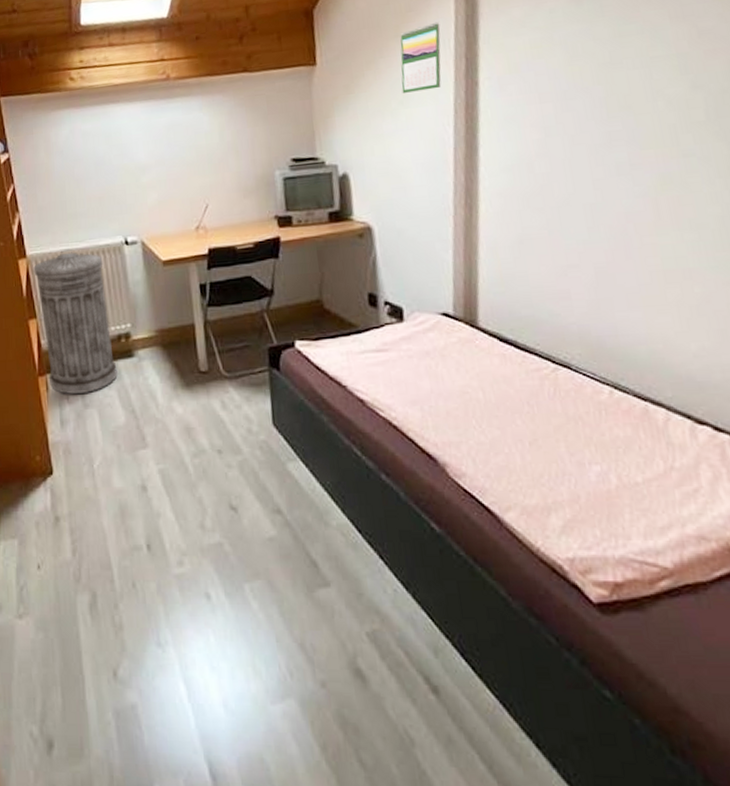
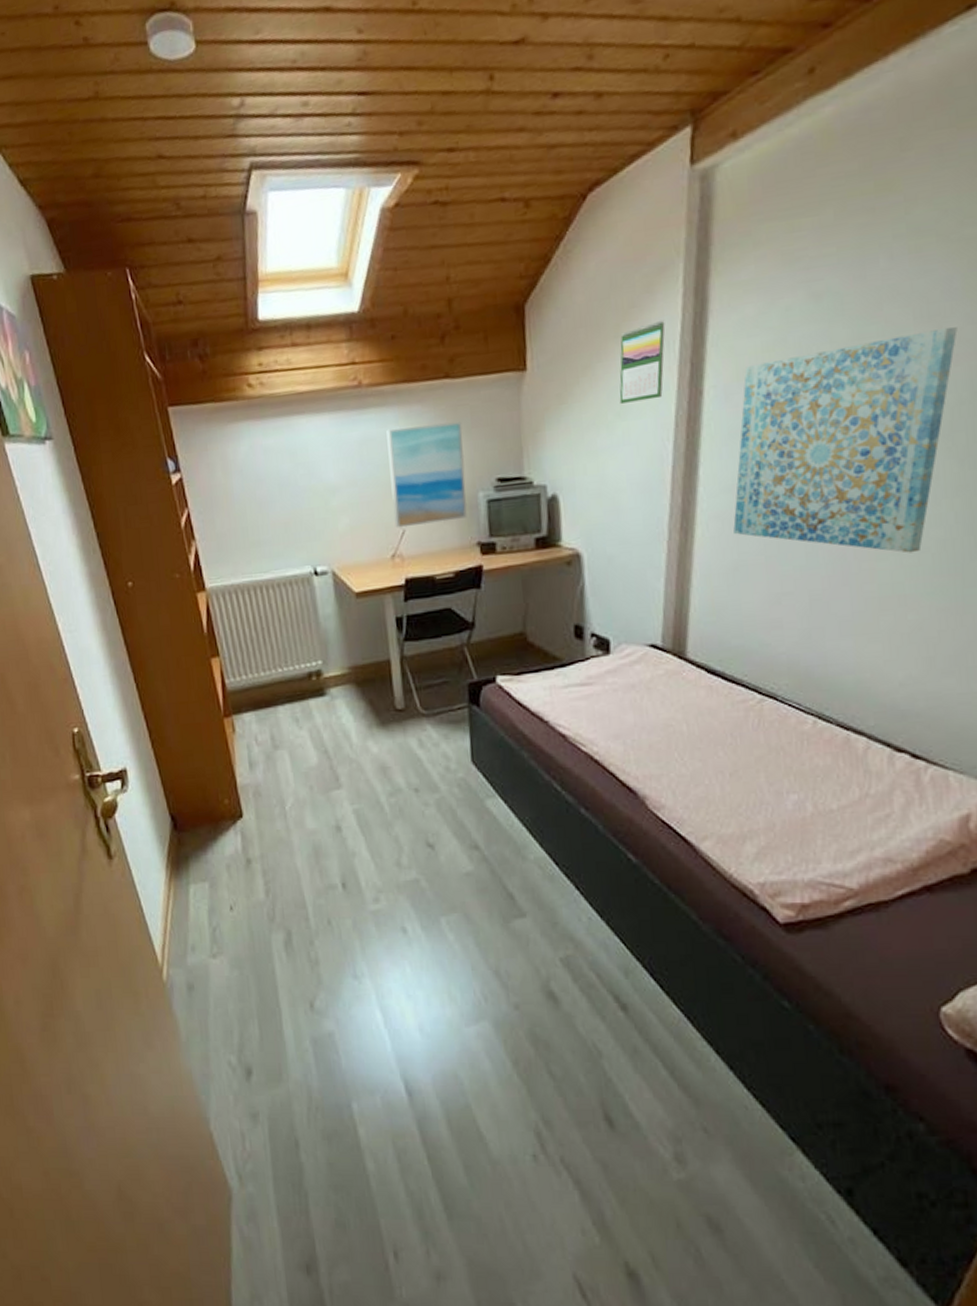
trash can: present [33,249,118,395] -> none [214,581,309,736]
wall art: none [191,109,265,203] -> present [386,421,468,528]
wall art: none [515,25,712,229] -> present [733,327,958,553]

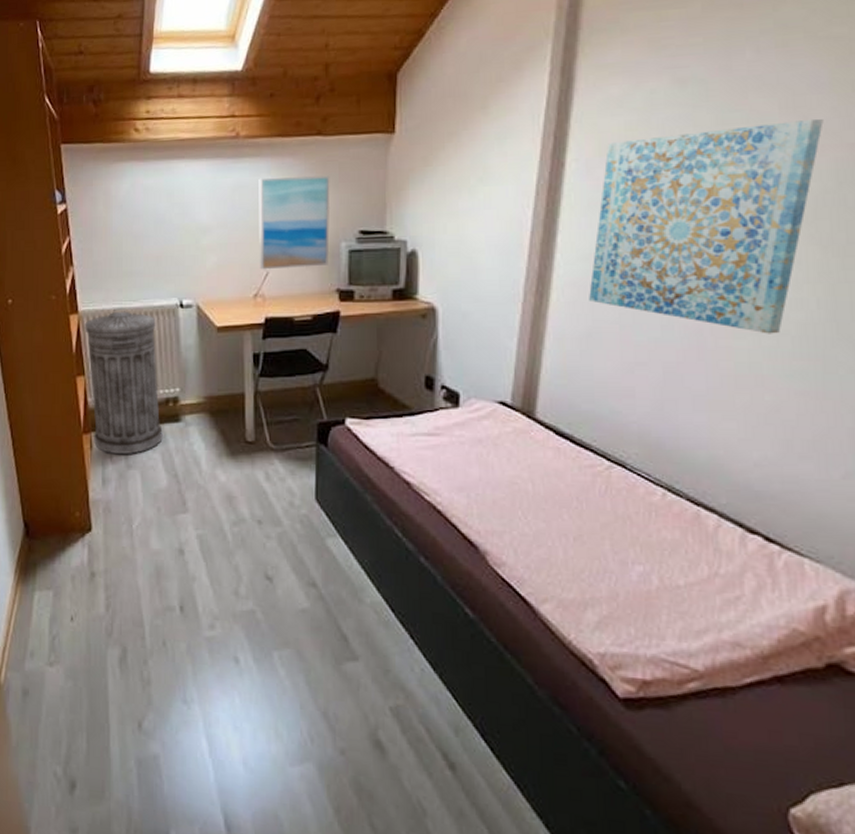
trash can: none [214,581,309,736] -> present [85,308,163,455]
calendar: present [619,320,666,404] -> none [482,95,531,170]

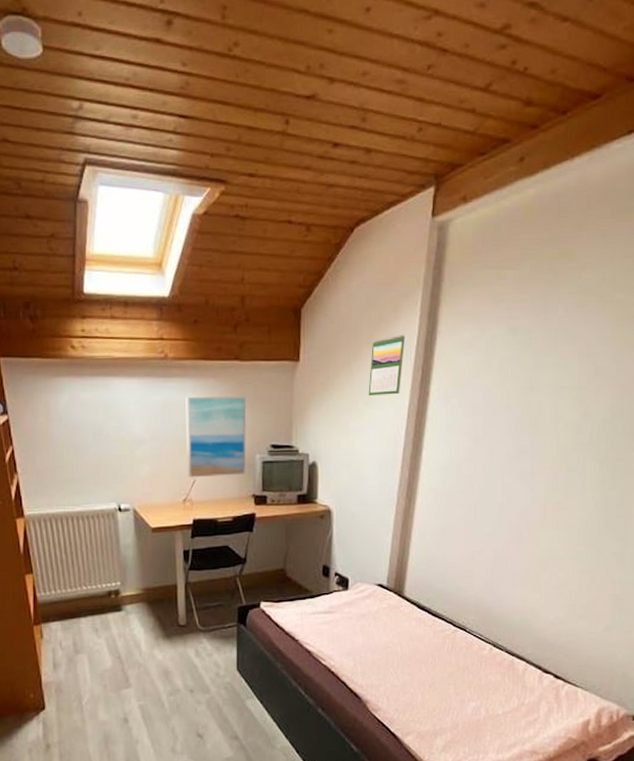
trash can: present [85,308,163,455] -> none [31,512,107,642]
calendar: none [482,95,531,170] -> present [368,334,405,395]
wall art: present [589,118,824,334] -> none [444,364,606,528]

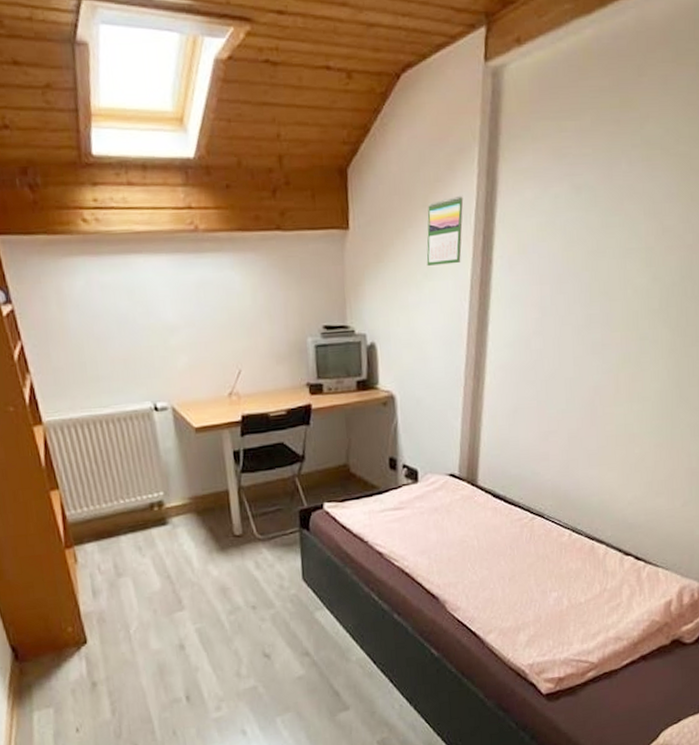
wall art: present [185,395,247,478] -> none [222,271,298,368]

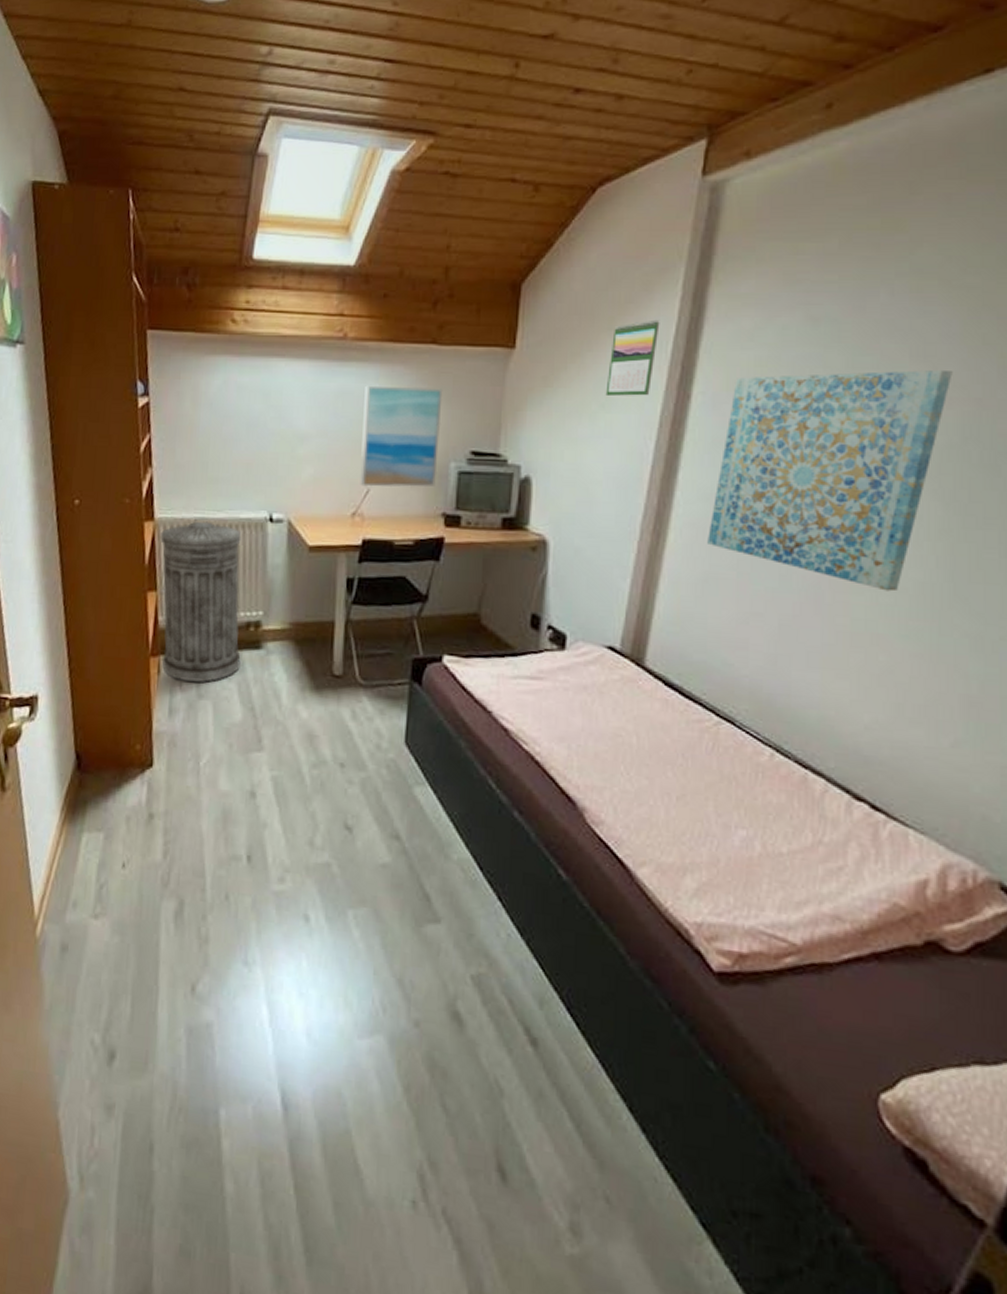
trash can: none [52,415,151,565] -> present [160,518,242,683]
wall art: none [222,271,298,368] -> present [360,385,443,488]
wall art: none [514,223,673,401] -> present [707,369,953,592]

